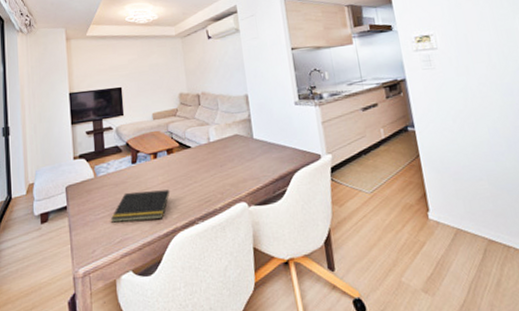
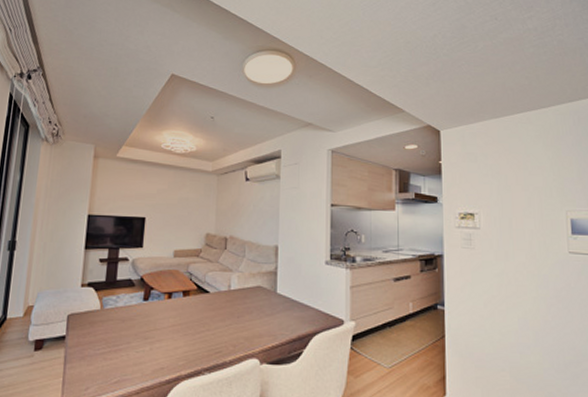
notepad: present [111,189,170,223] -> none [111,330,180,365]

